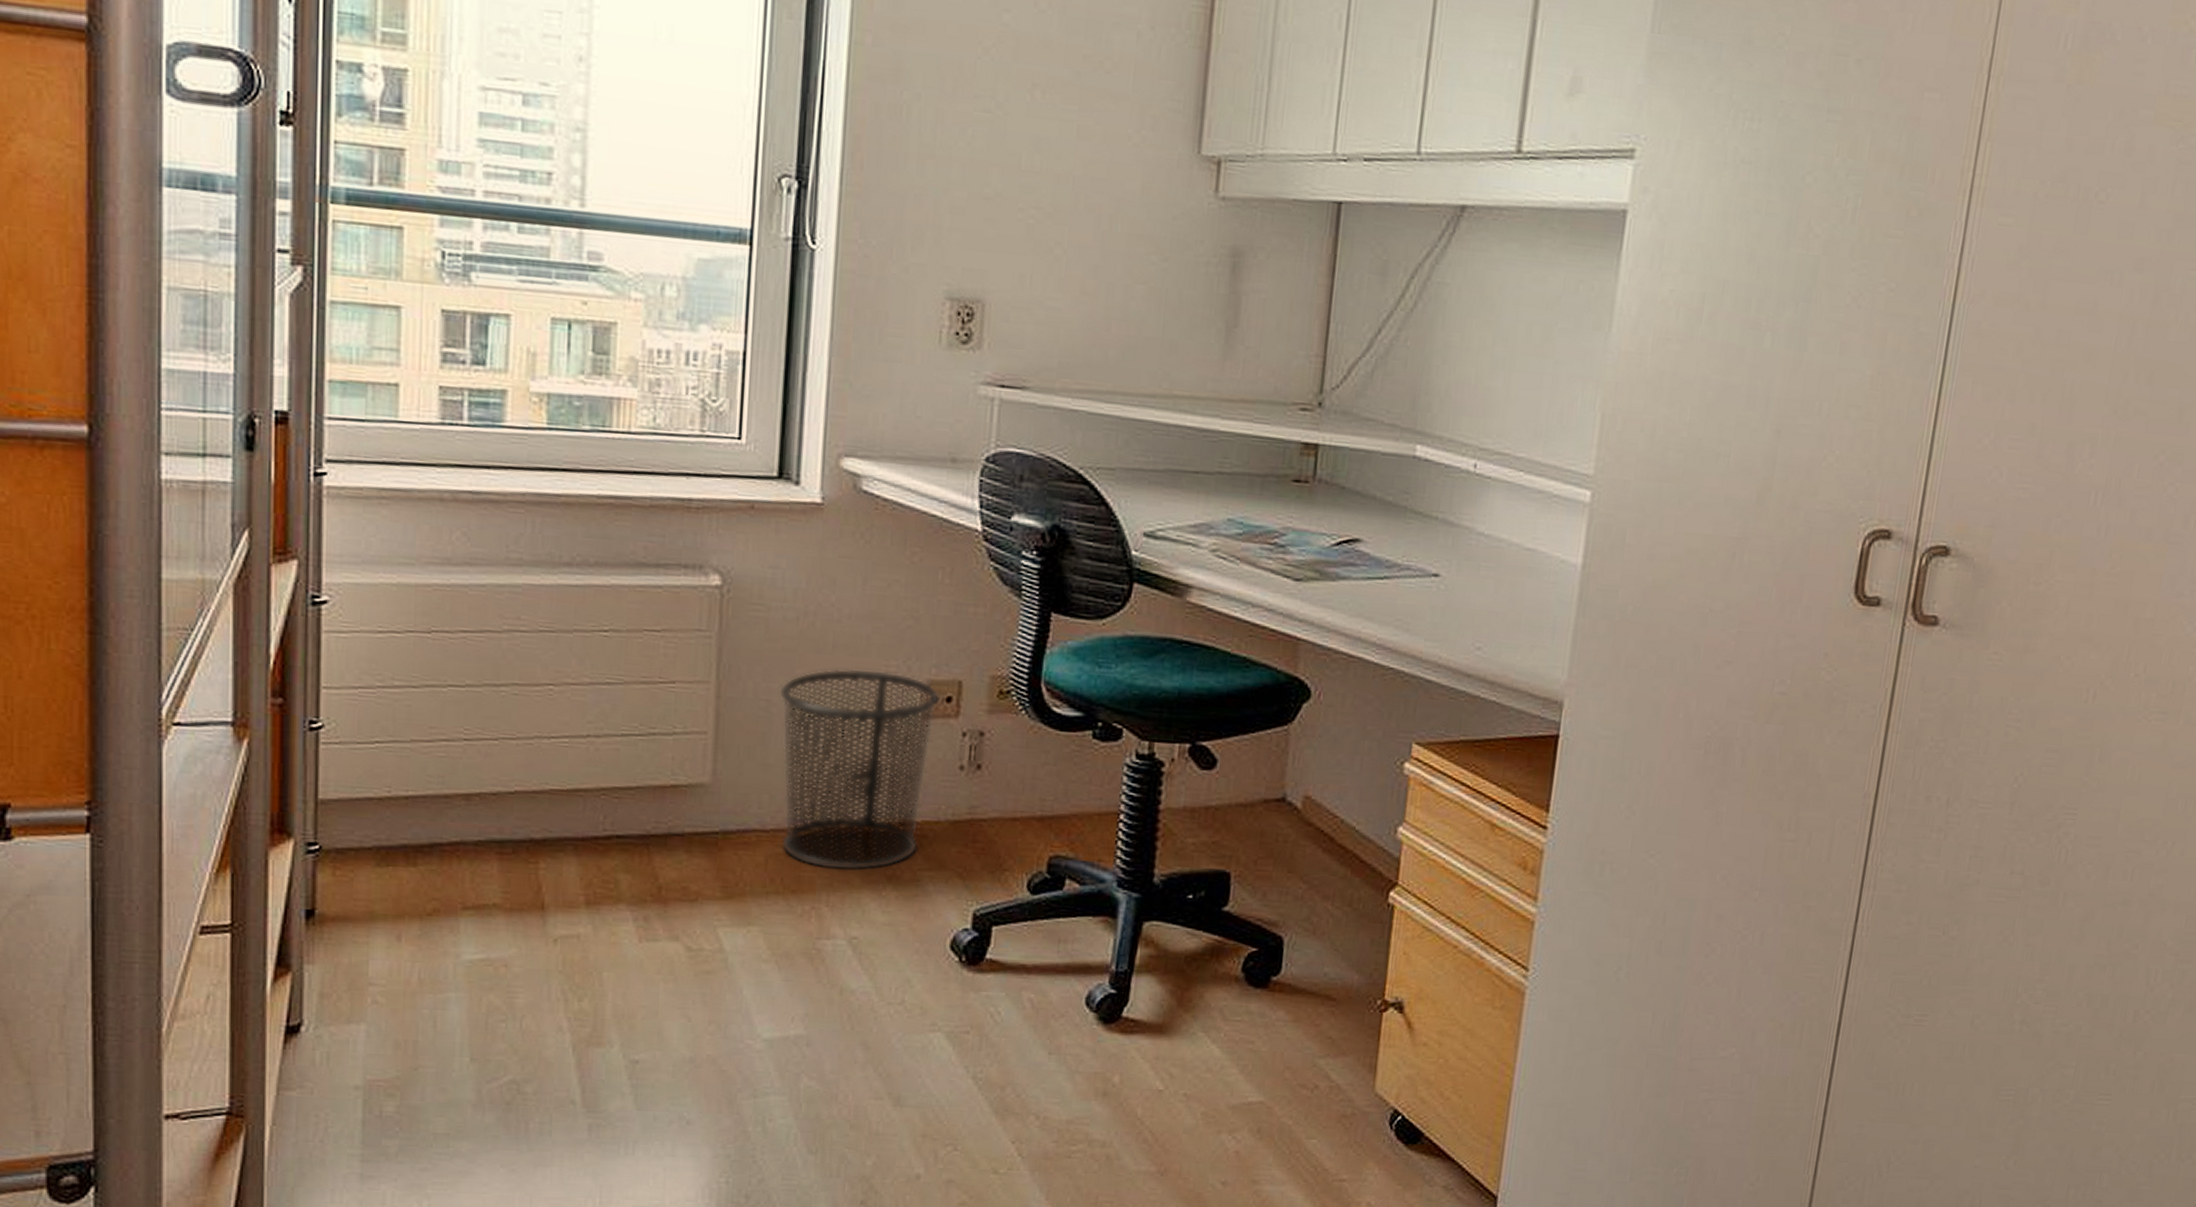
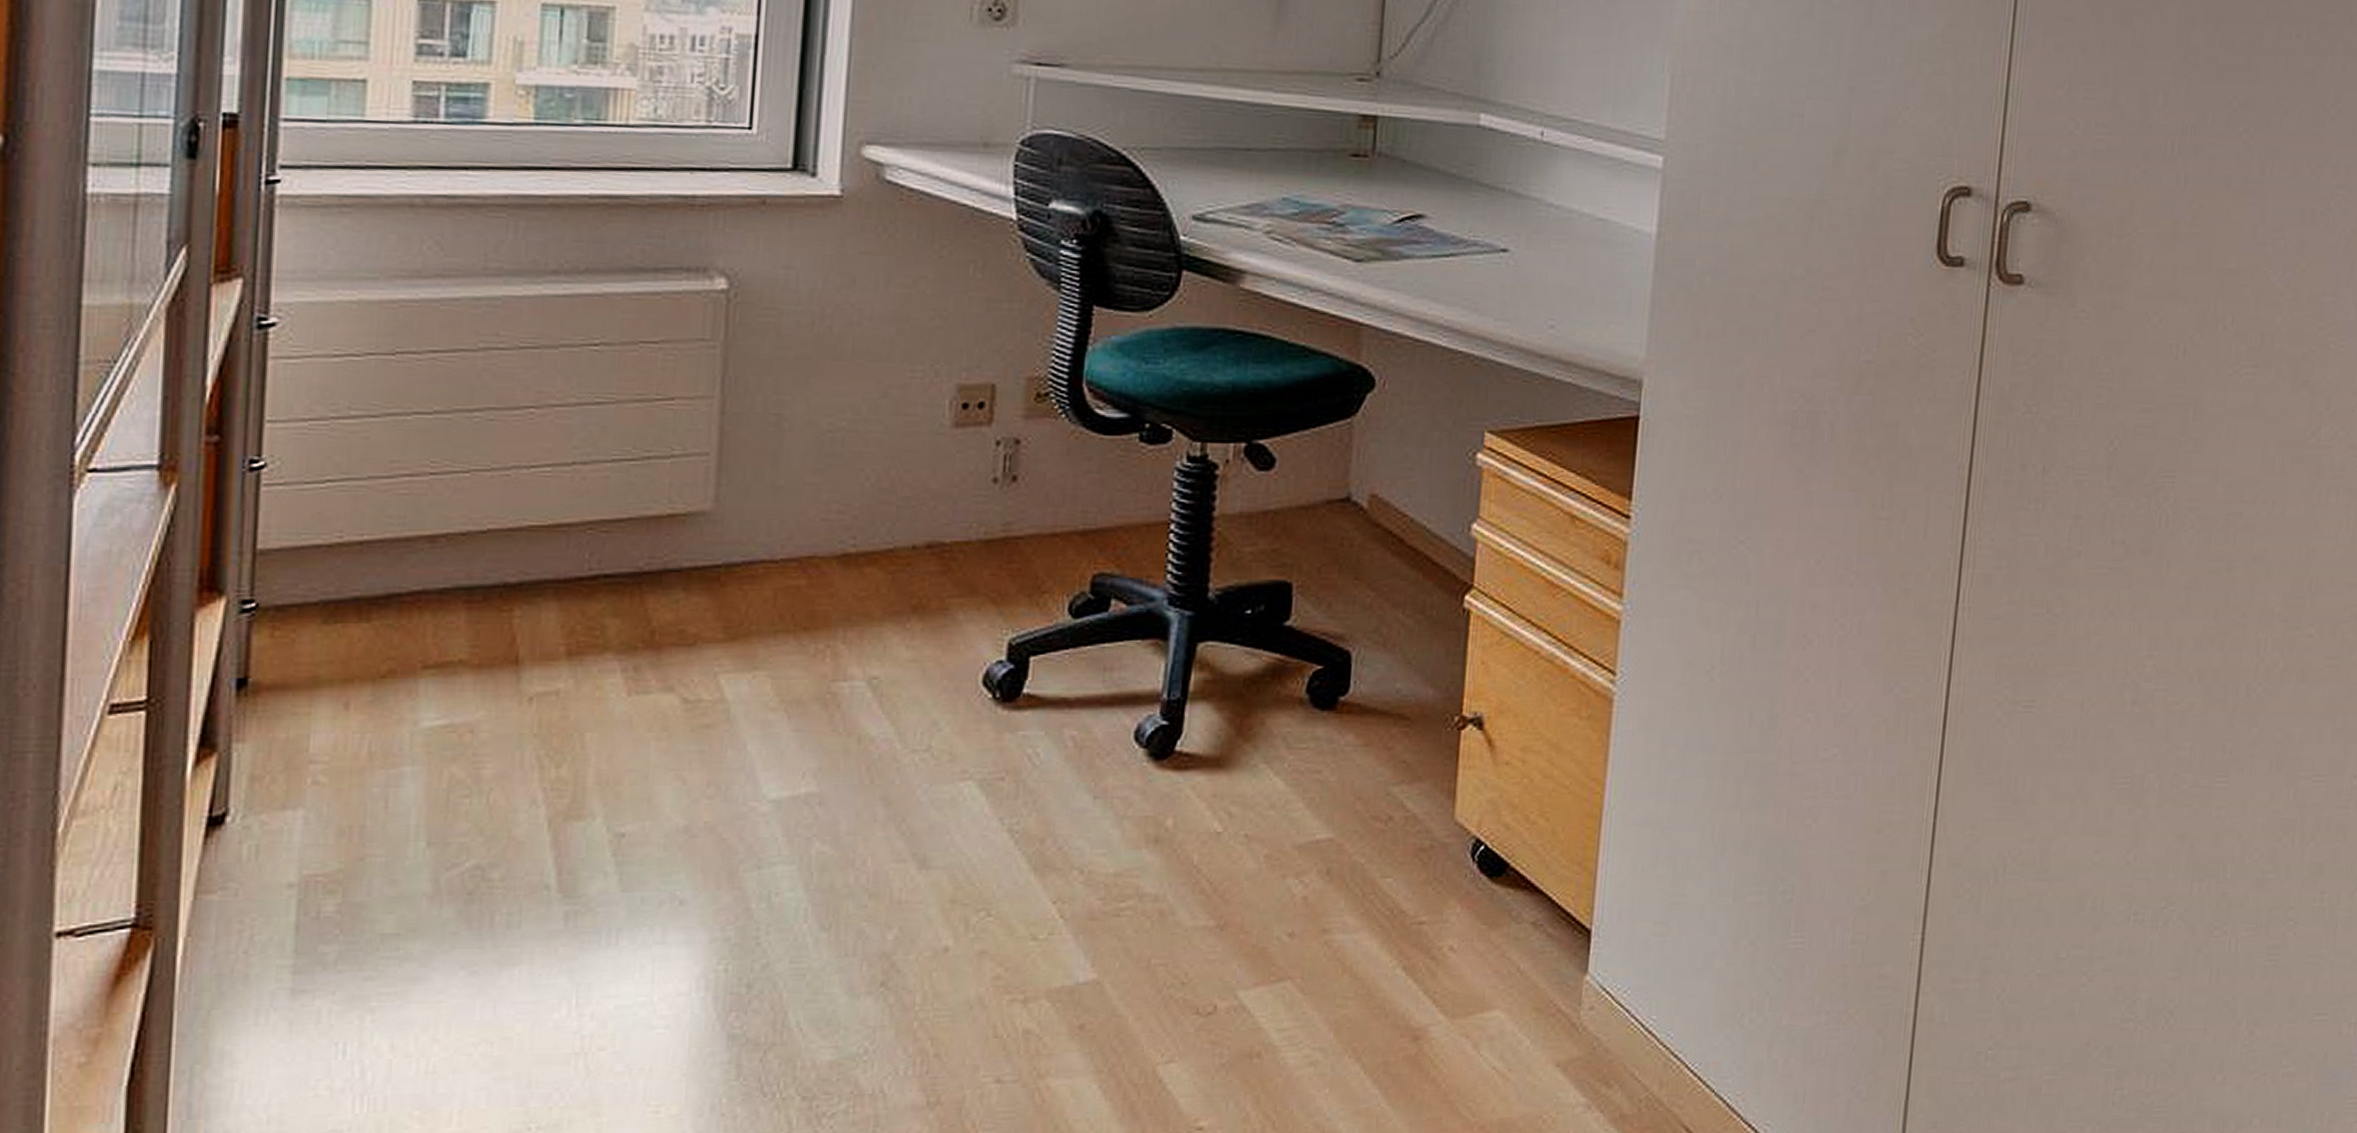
waste bin: present [779,668,941,871] -> none [792,376,972,603]

